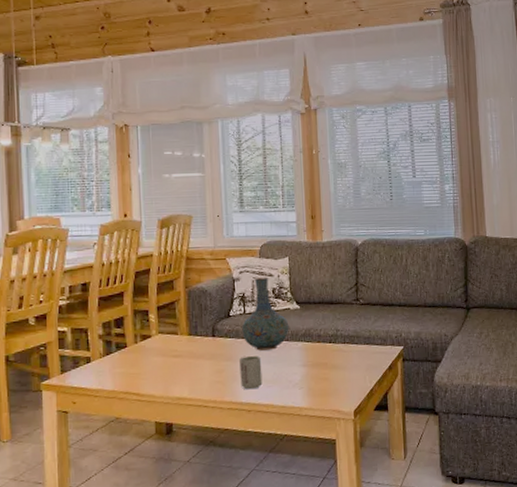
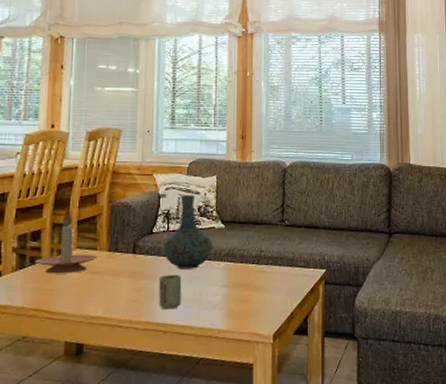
candle holder: none [120,294,179,359] -> present [34,207,97,274]

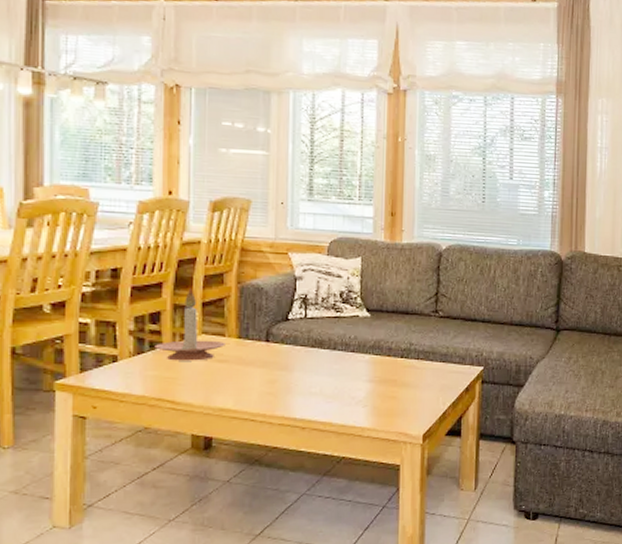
cup: present [159,275,182,310] -> none [295,367,322,404]
vase: present [163,195,213,270] -> none [300,279,356,361]

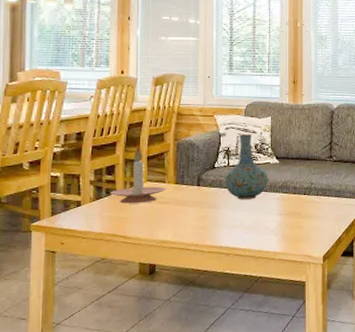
vase: none [300,279,356,361] -> present [224,134,269,200]

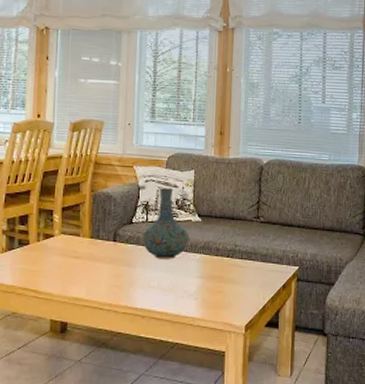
candle holder: present [110,145,166,204] -> none [22,195,80,257]

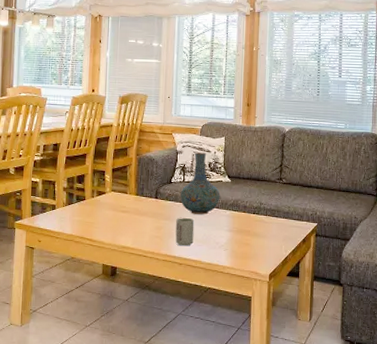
cup: none [137,263,159,296] -> present [175,218,195,246]

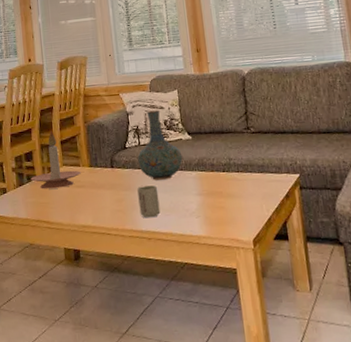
candle holder: none [80,158,127,211] -> present [30,130,81,189]

